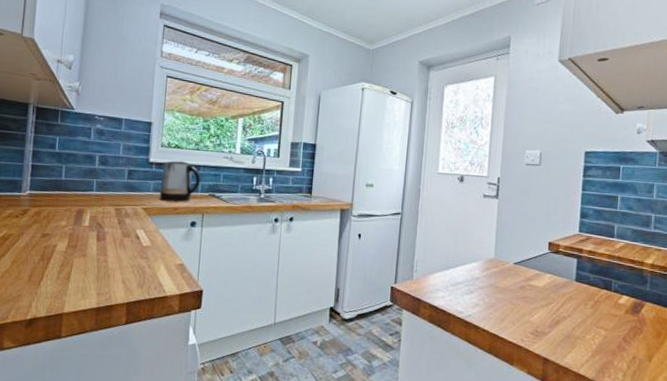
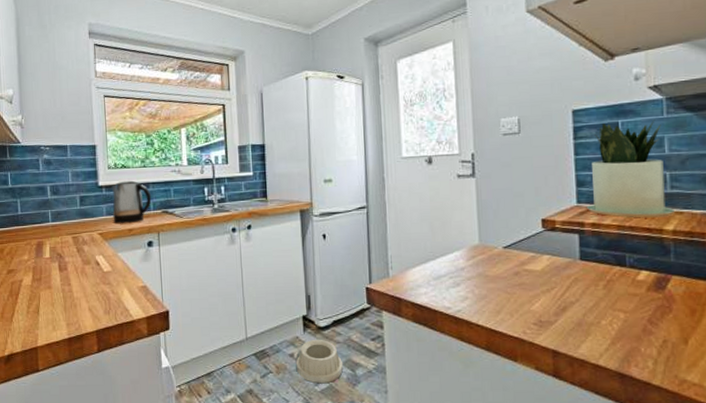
pet bowl: none [317,329,361,372] -> present [296,339,343,384]
planter: none [586,166,656,252] -> present [586,119,676,219]

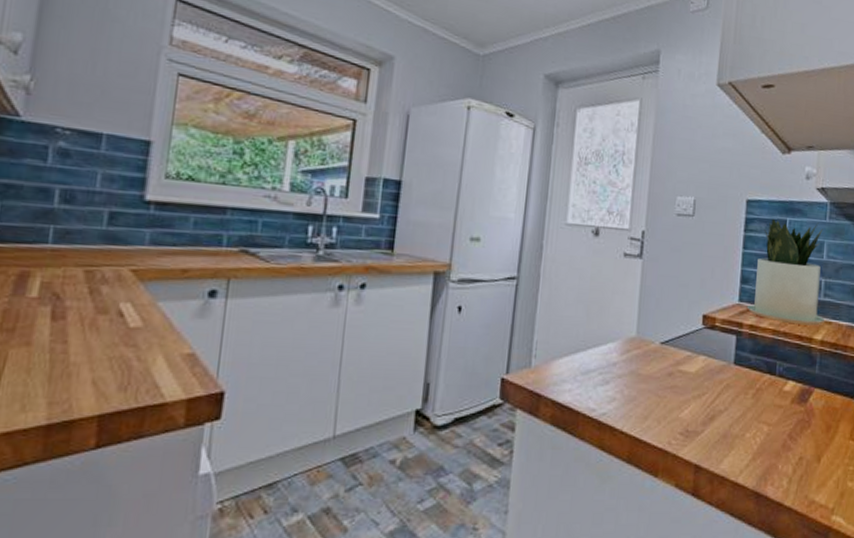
kettle: present [111,180,152,224] -> none [158,198,227,262]
pet bowl: present [296,339,343,384] -> none [396,441,458,501]

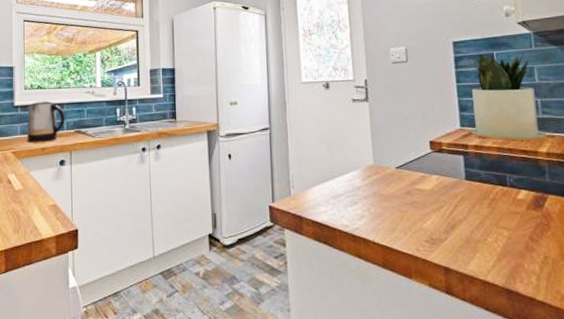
kettle: none [158,198,227,262] -> present [26,101,65,143]

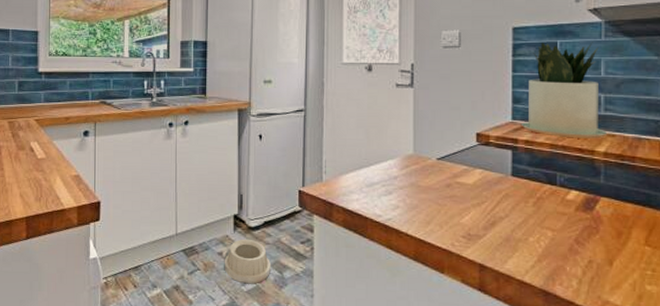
kettle: present [26,101,65,143] -> none [50,68,91,112]
pet bowl: none [201,257,247,303] -> present [224,239,270,284]

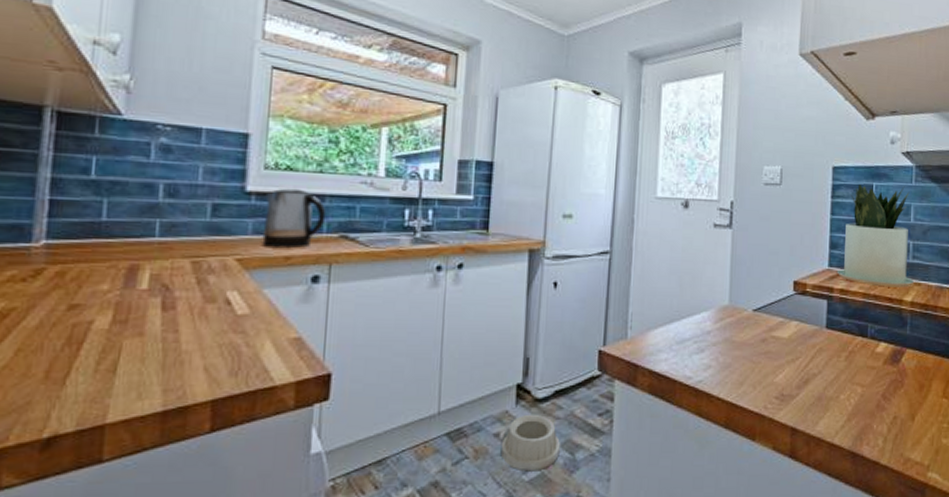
kettle: none [50,68,91,112] -> present [262,188,327,249]

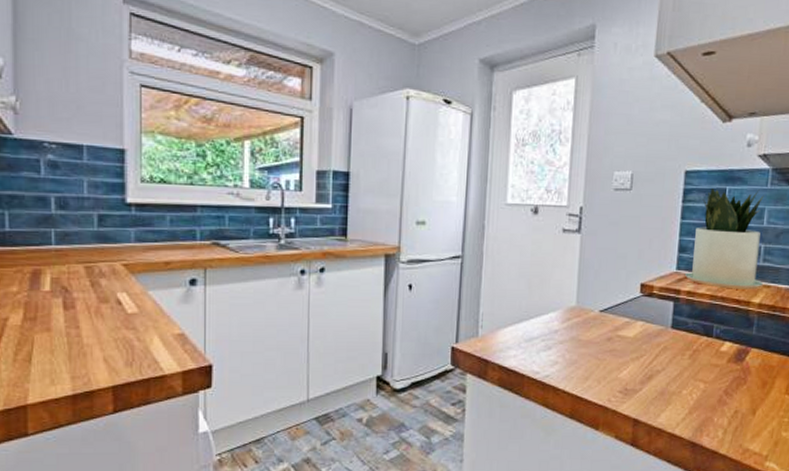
kettle: present [262,188,327,249] -> none [144,199,199,255]
pet bowl: present [500,414,560,472] -> none [364,402,417,452]

